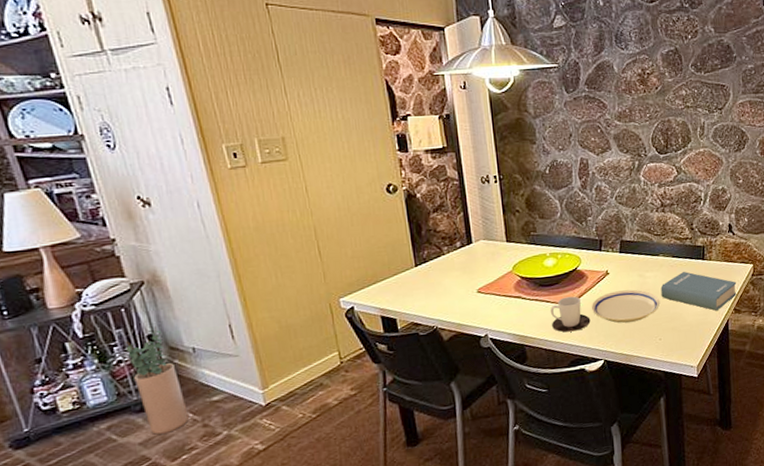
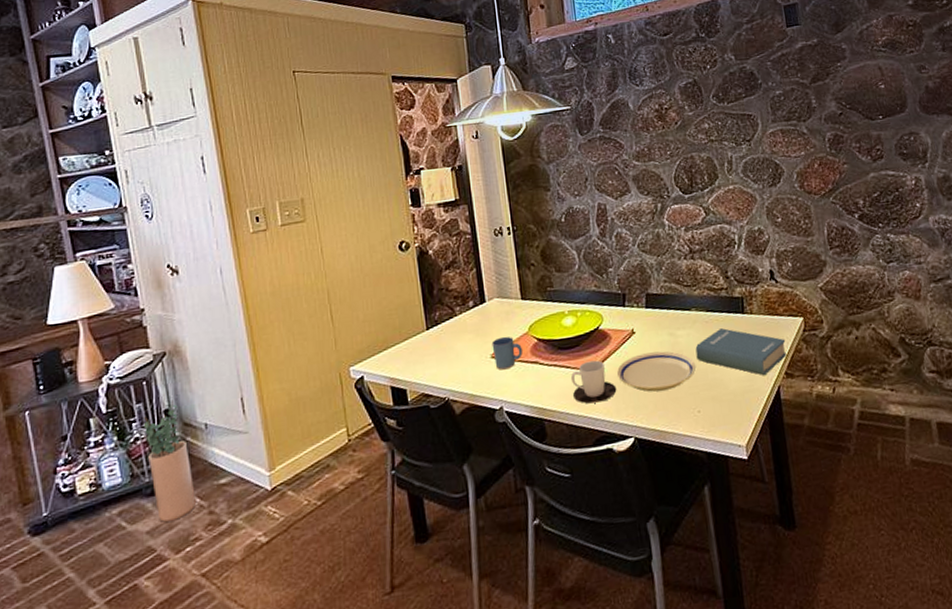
mug: none [478,274,507,303] -> present [491,336,523,370]

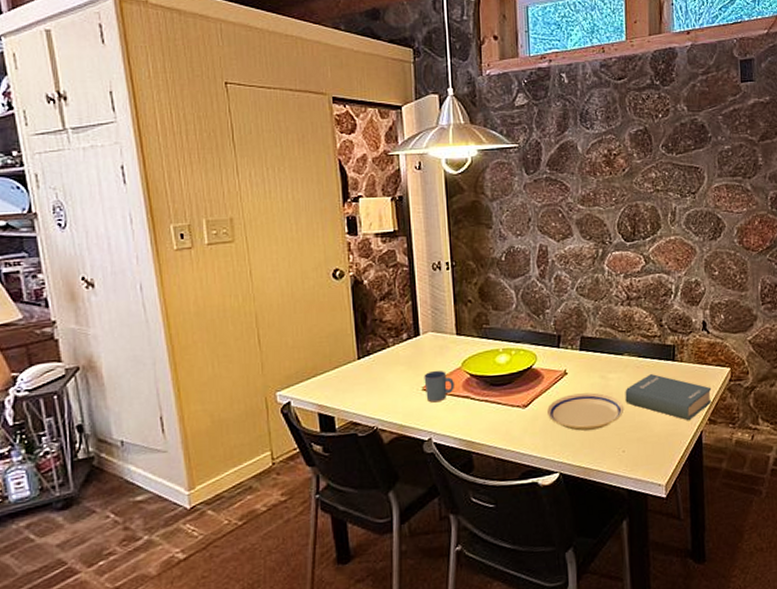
vase: present [143,400,196,523] -> none [54,415,110,537]
cup: present [570,360,617,404] -> none [501,398,546,439]

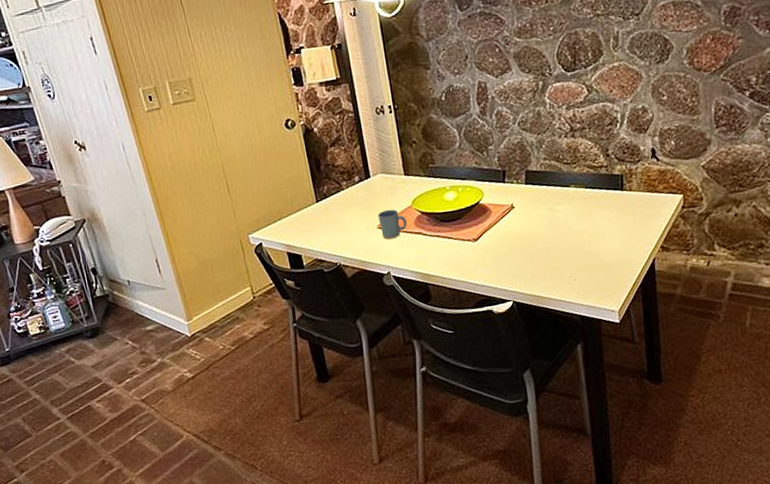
plate: present [547,392,624,431] -> none [497,224,574,262]
book: present [625,374,712,421] -> none [573,204,664,249]

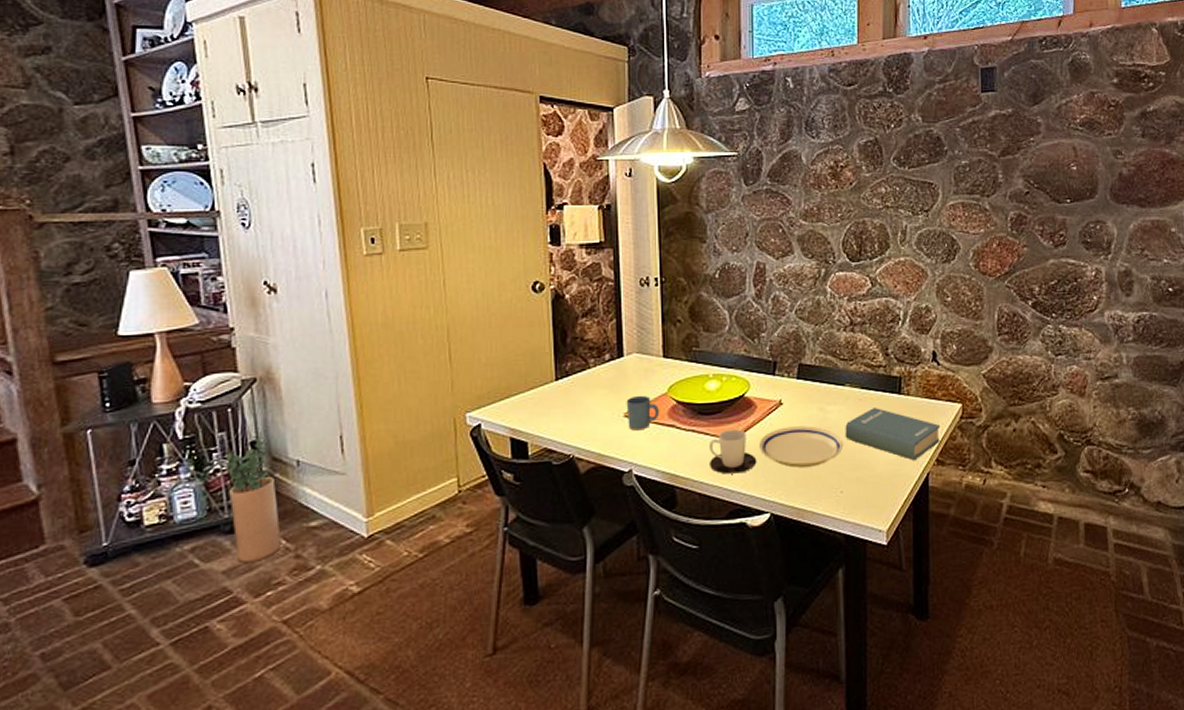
vase: none [74,260,129,360] -> present [225,431,281,564]
cup: none [452,232,497,271] -> present [708,429,757,474]
plate: none [497,224,574,262] -> present [760,426,844,468]
book: none [573,204,664,249] -> present [845,408,941,461]

